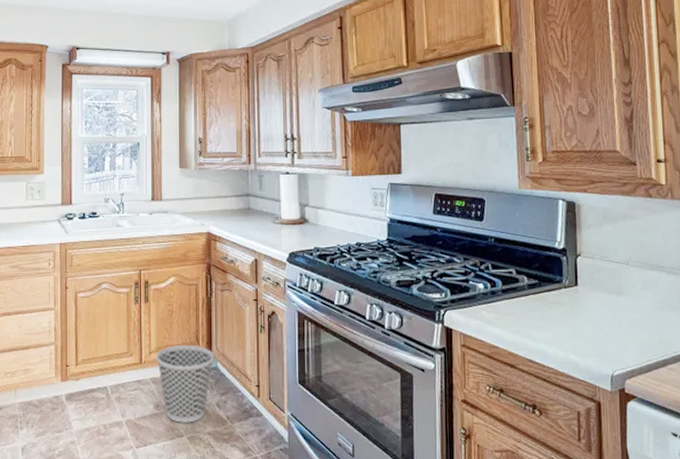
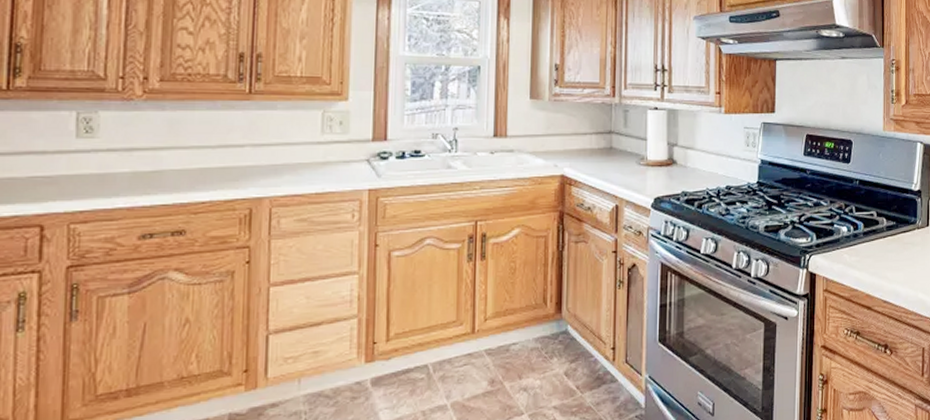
wastebasket: present [156,344,214,423] -> none [492,307,564,399]

